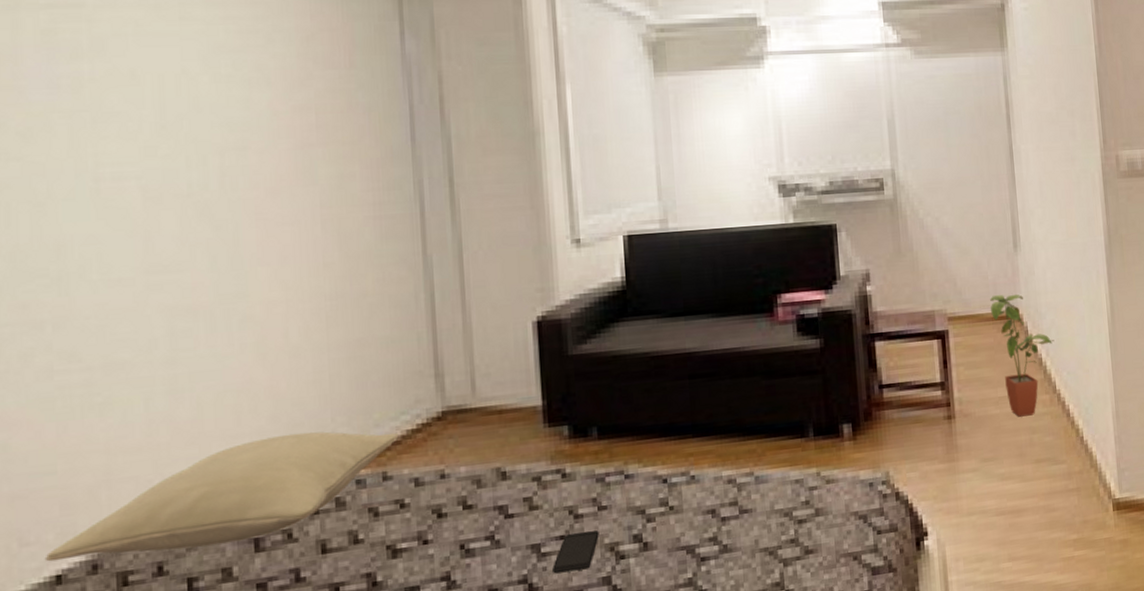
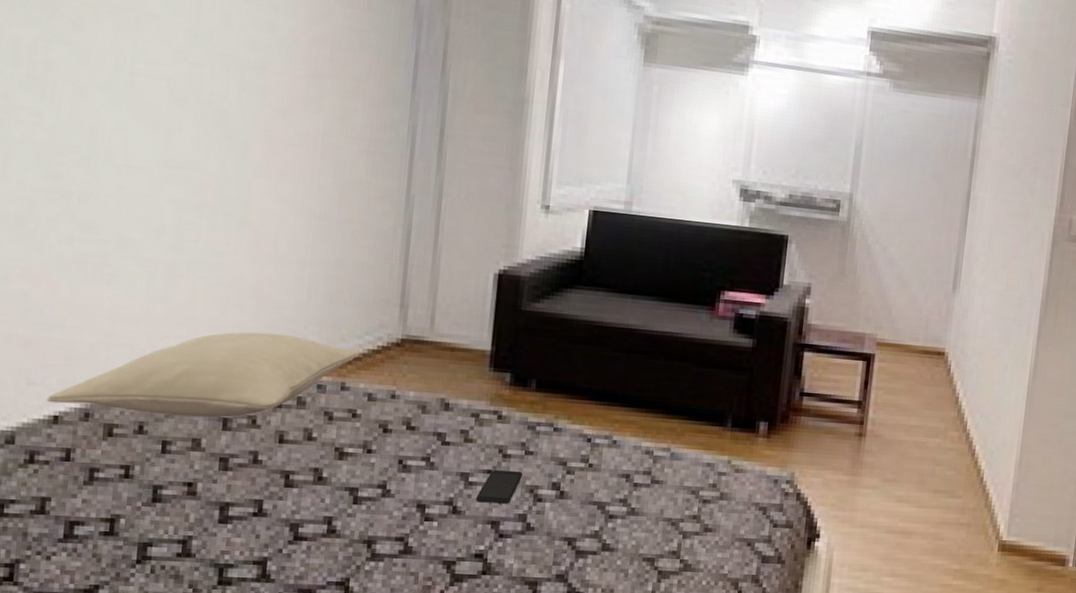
house plant: present [990,294,1055,417] -> none [918,330,974,448]

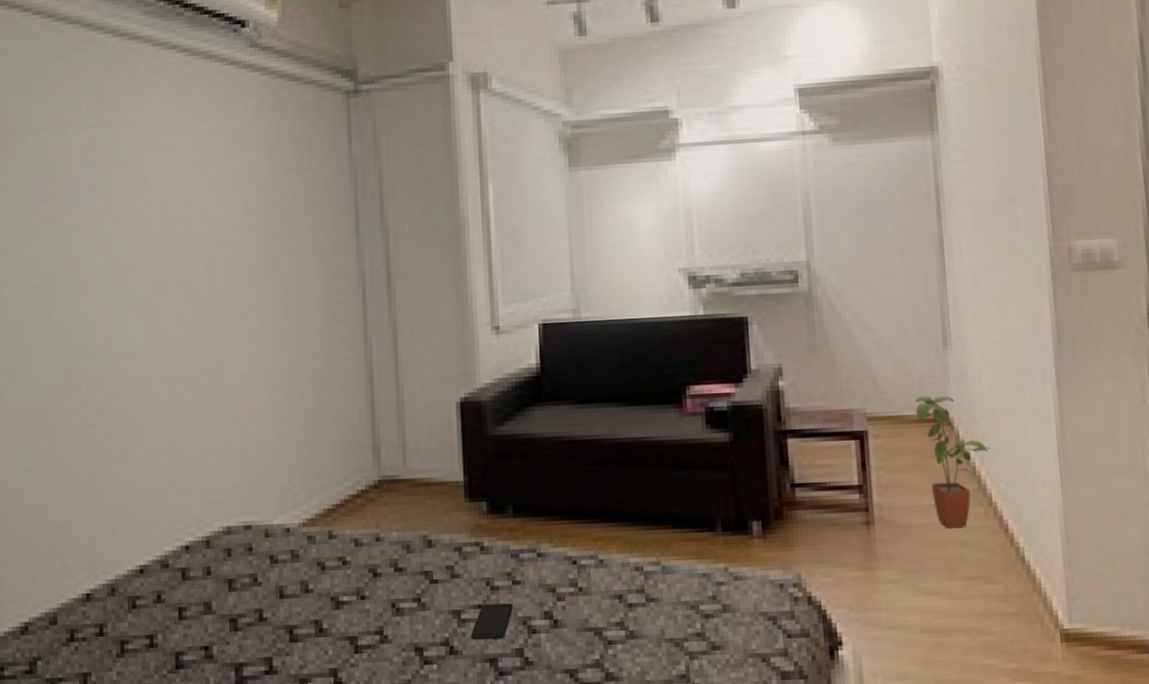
pillow: present [46,332,361,418] -> none [79,490,342,582]
house plant: none [918,330,974,448] -> present [915,395,991,529]

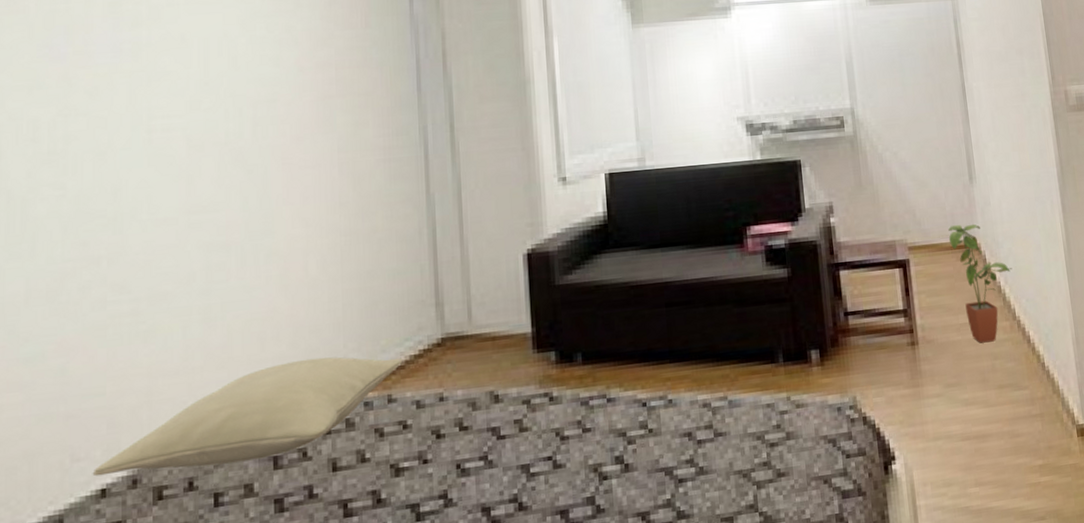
pillow: none [79,490,342,582] -> present [92,357,403,477]
mobile phone: present [471,603,513,640] -> none [541,452,584,494]

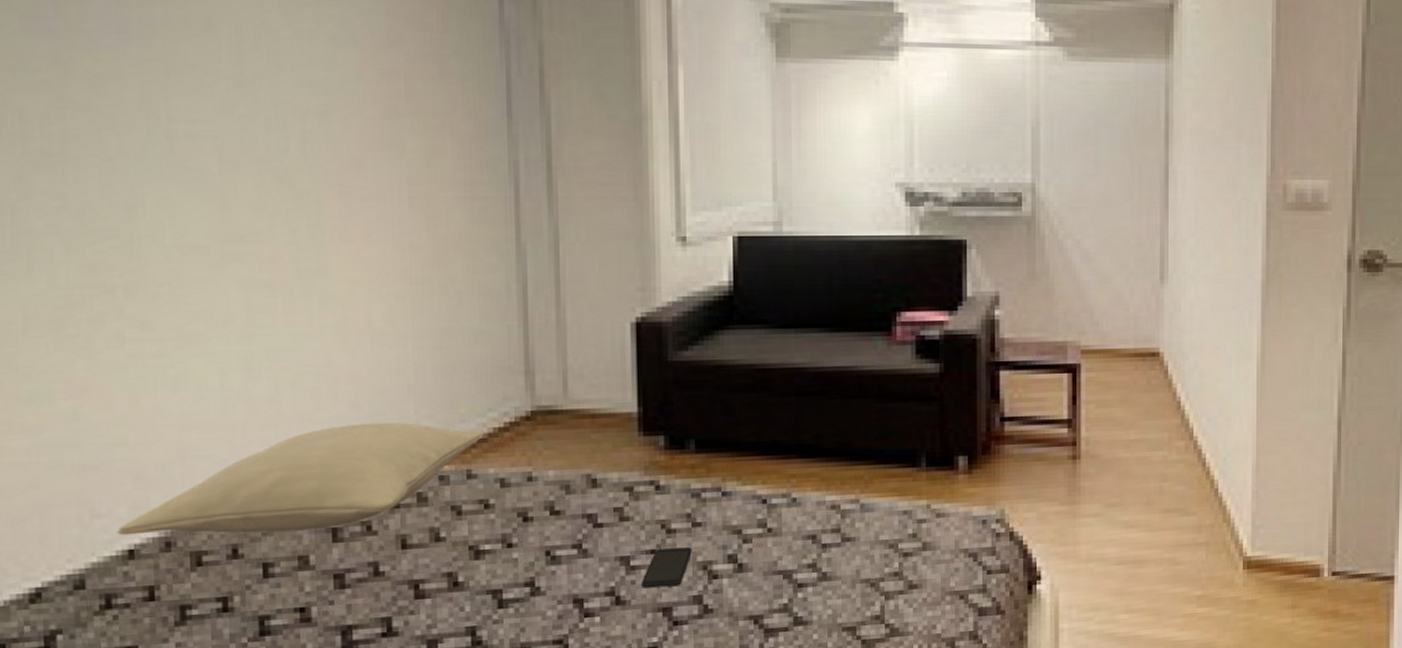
mobile phone: none [541,452,584,494] -> present [641,547,692,589]
house plant: present [948,224,1013,343] -> none [1128,330,1196,463]

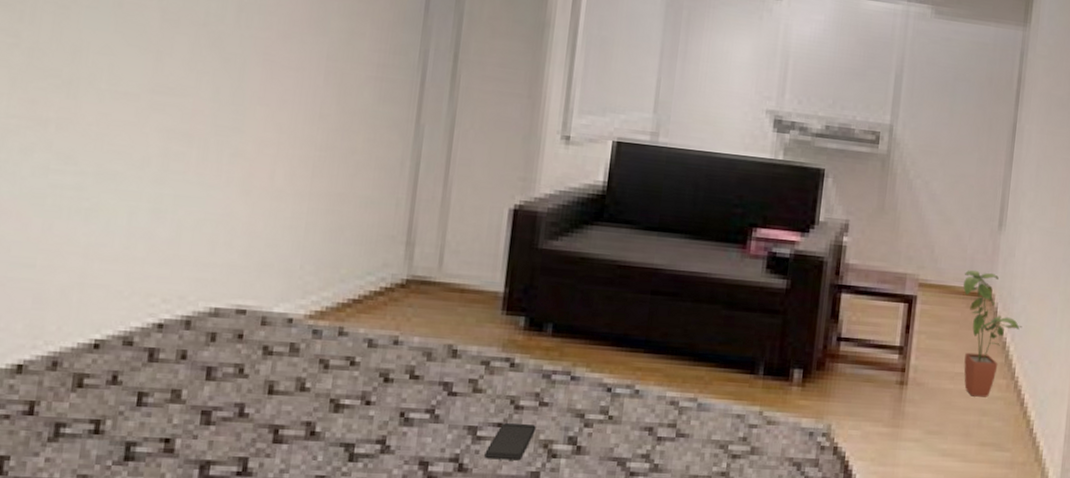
pillow: present [117,422,485,536] -> none [10,272,362,367]
house plant: none [1128,330,1196,463] -> present [963,270,1022,397]

